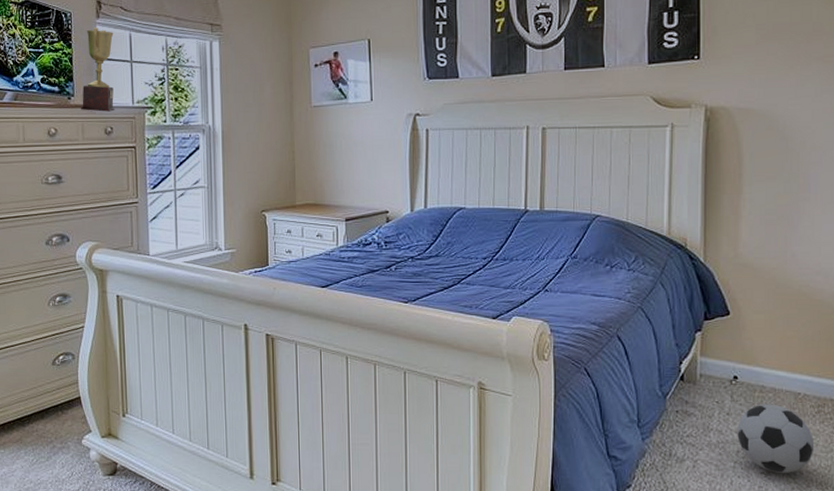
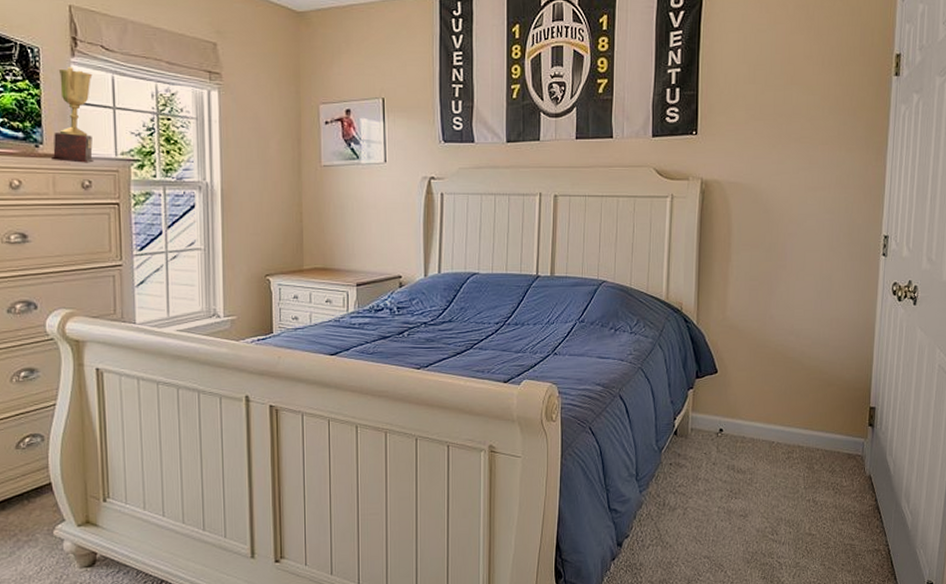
soccer ball: present [737,403,815,473] -> none [721,452,785,514]

